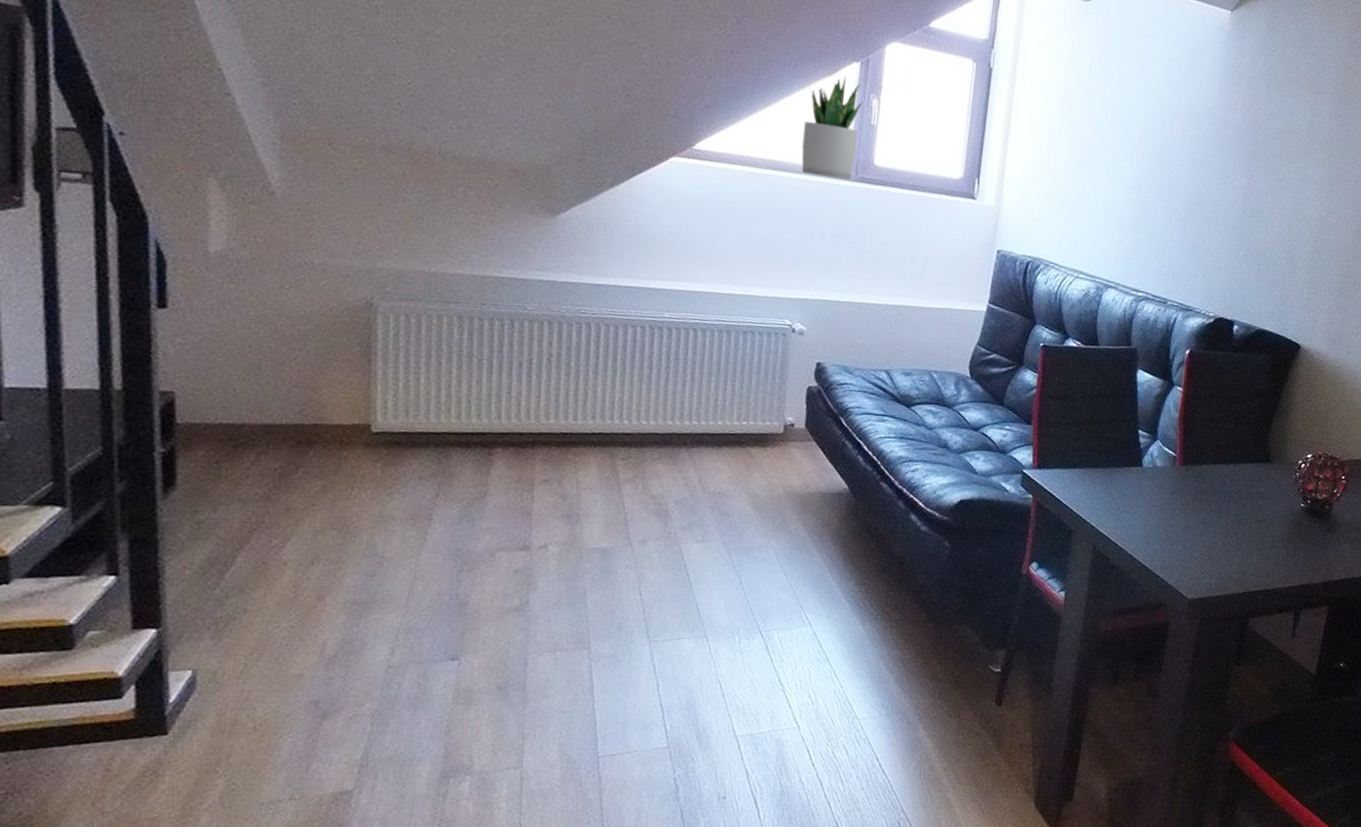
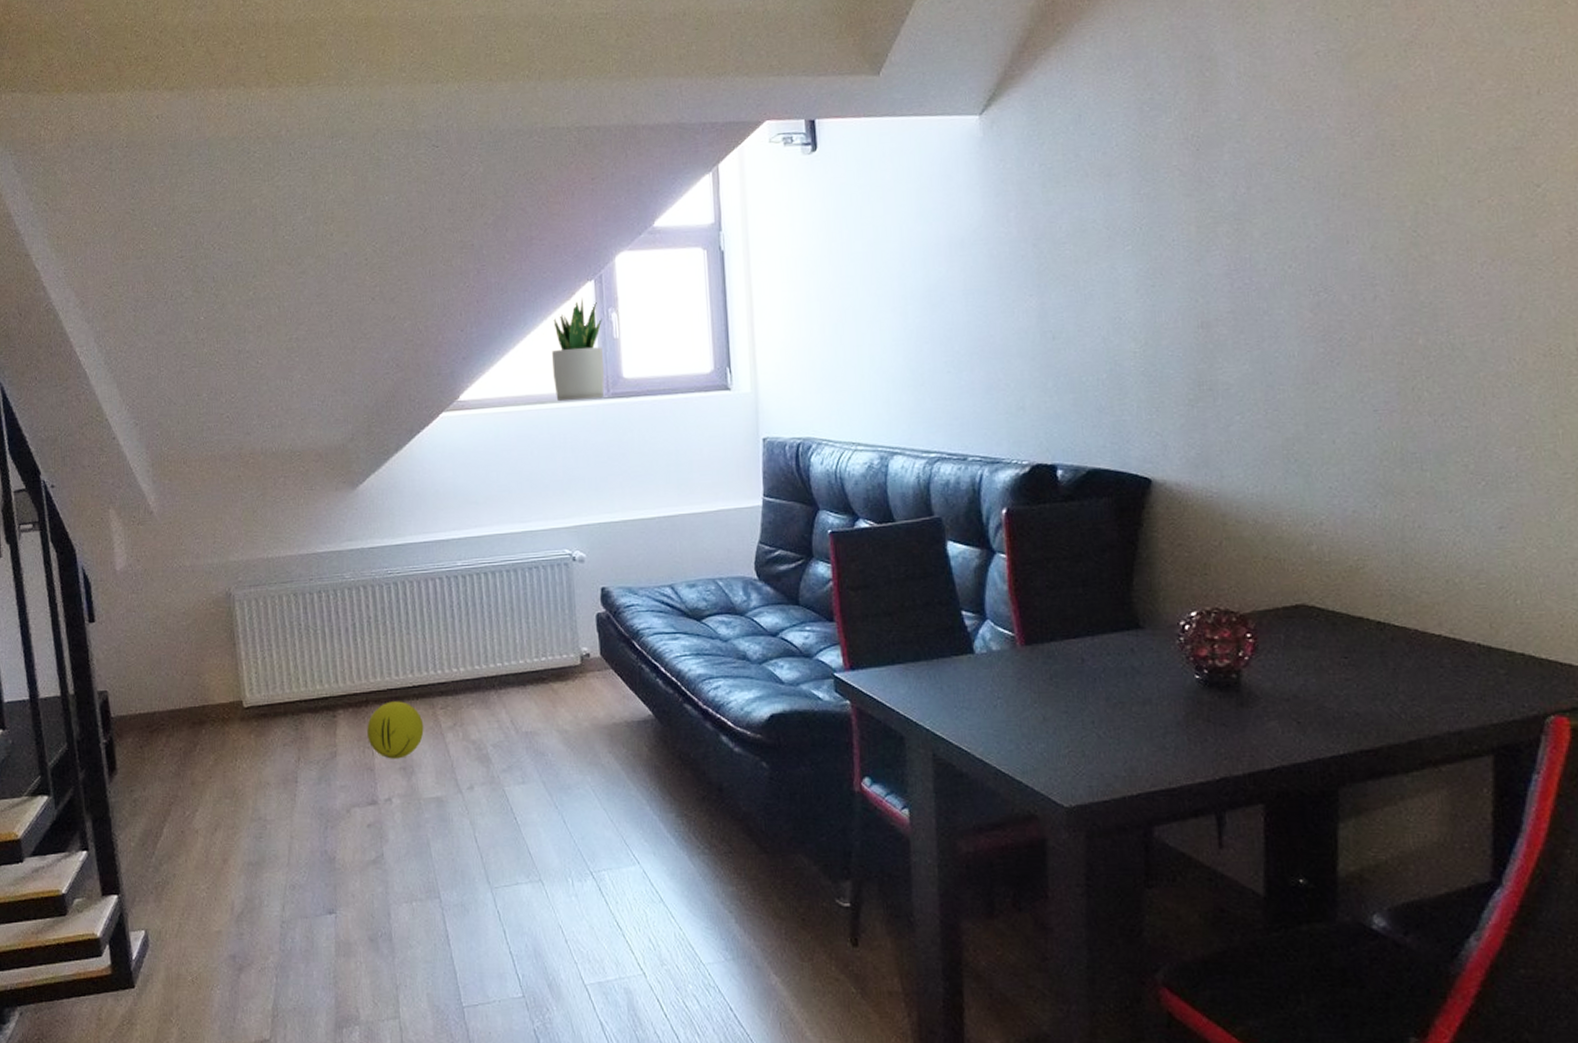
toy ball: none [528,445,599,506] -> present [367,701,424,759]

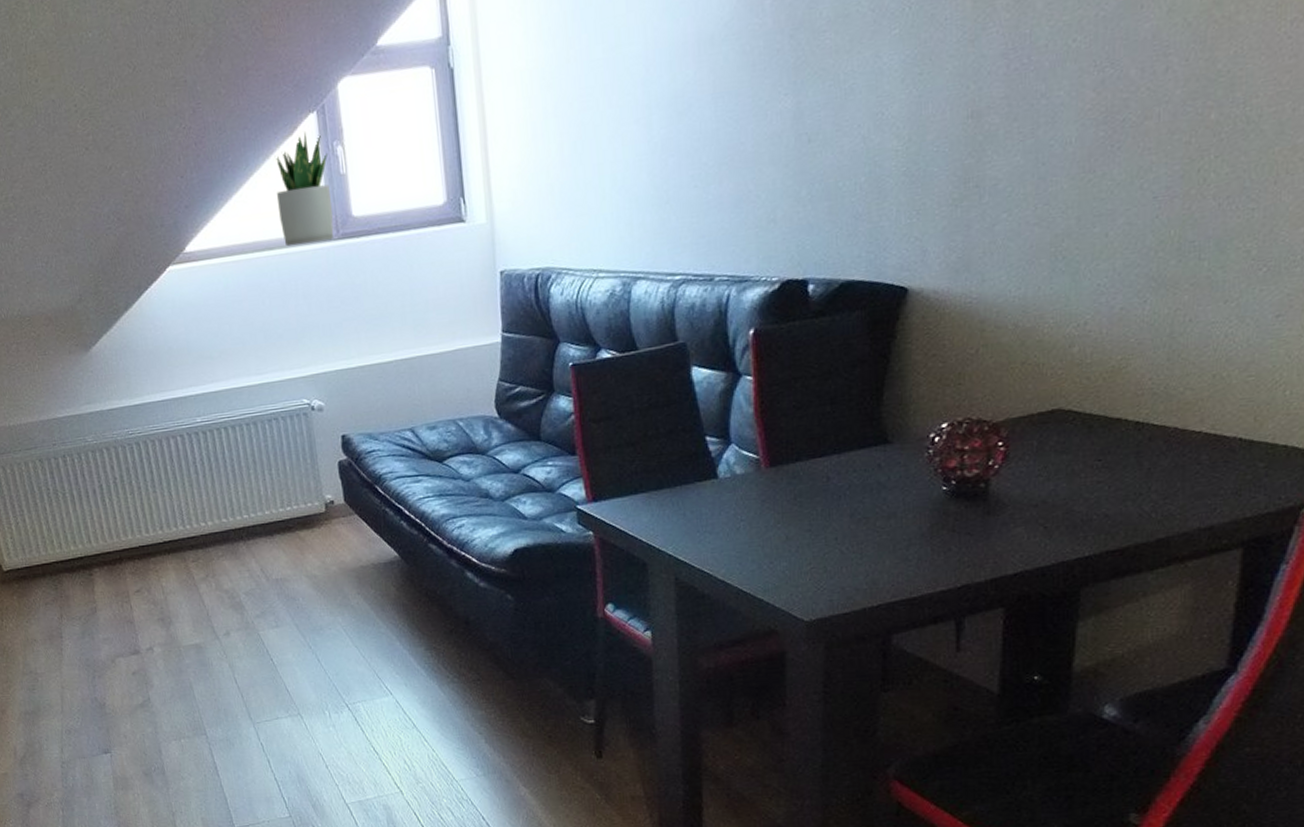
toy ball: present [367,701,424,759] -> none [123,556,178,612]

